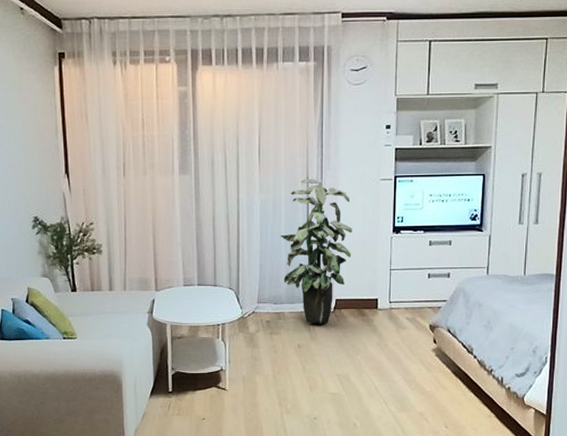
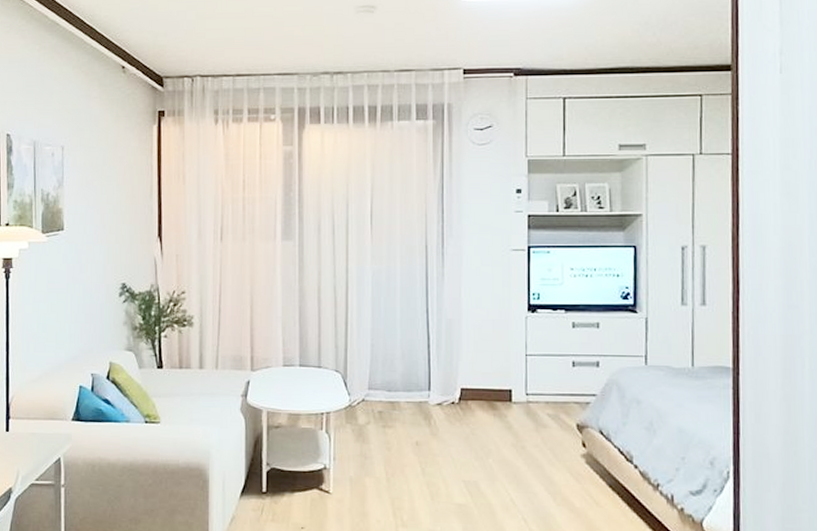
indoor plant: present [280,179,353,324] -> none [394,248,480,417]

